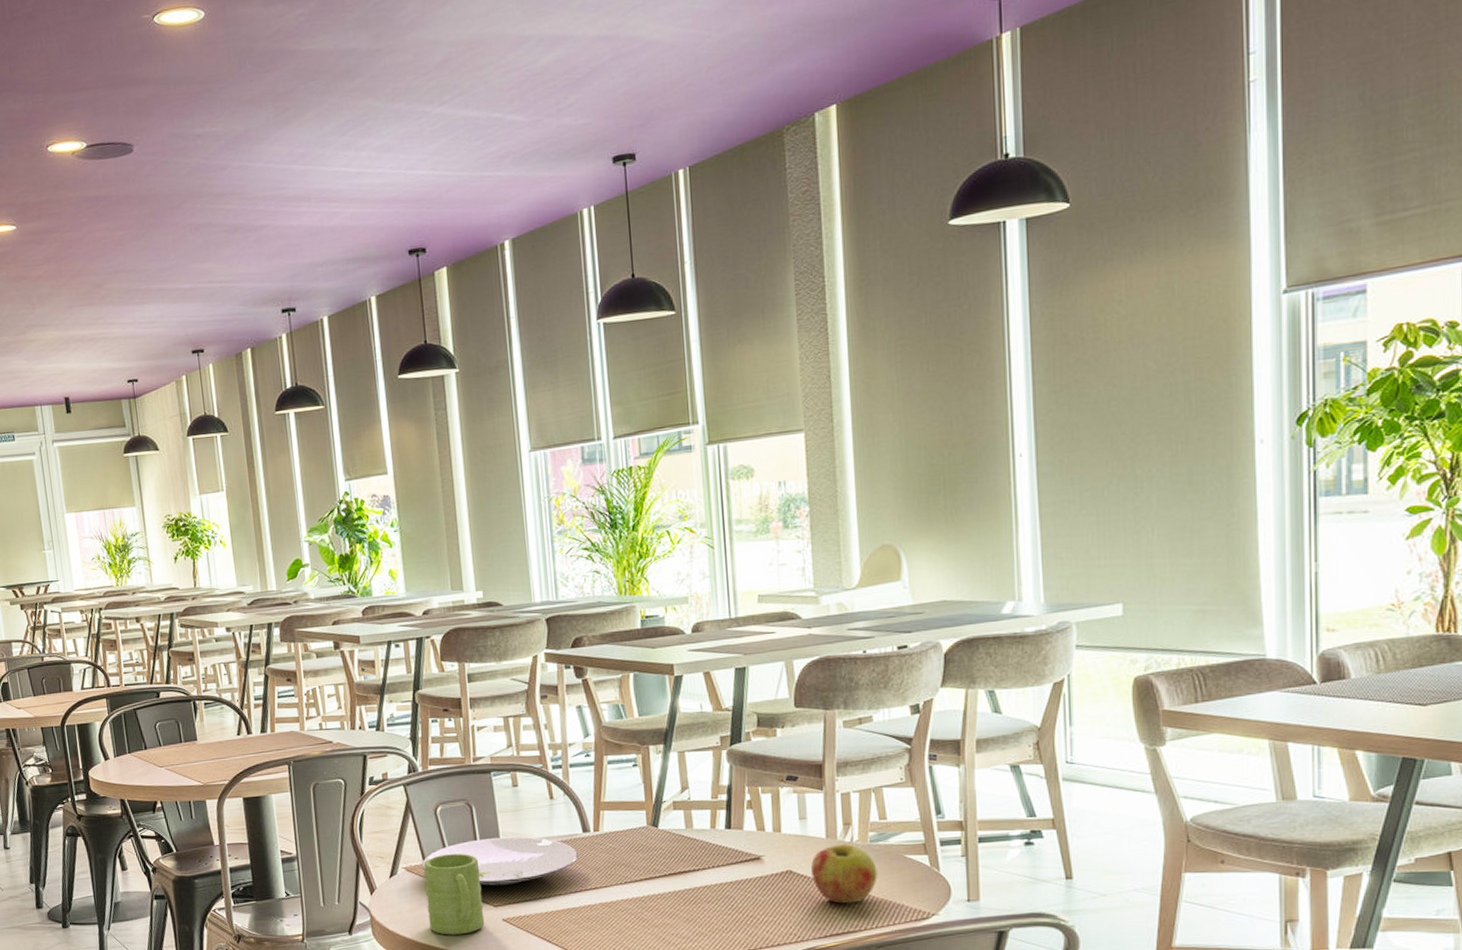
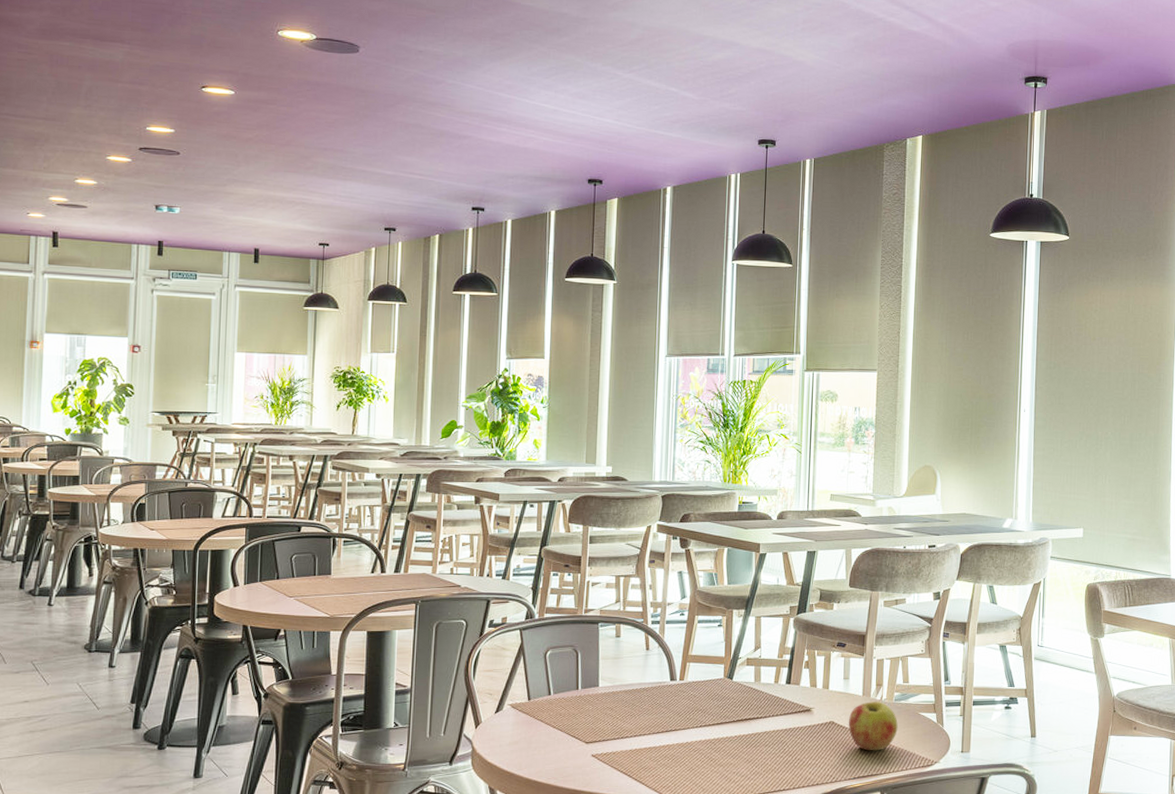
plate: present [421,836,578,887] -> none [526,681,664,725]
mug: present [424,853,485,935] -> none [526,693,578,768]

